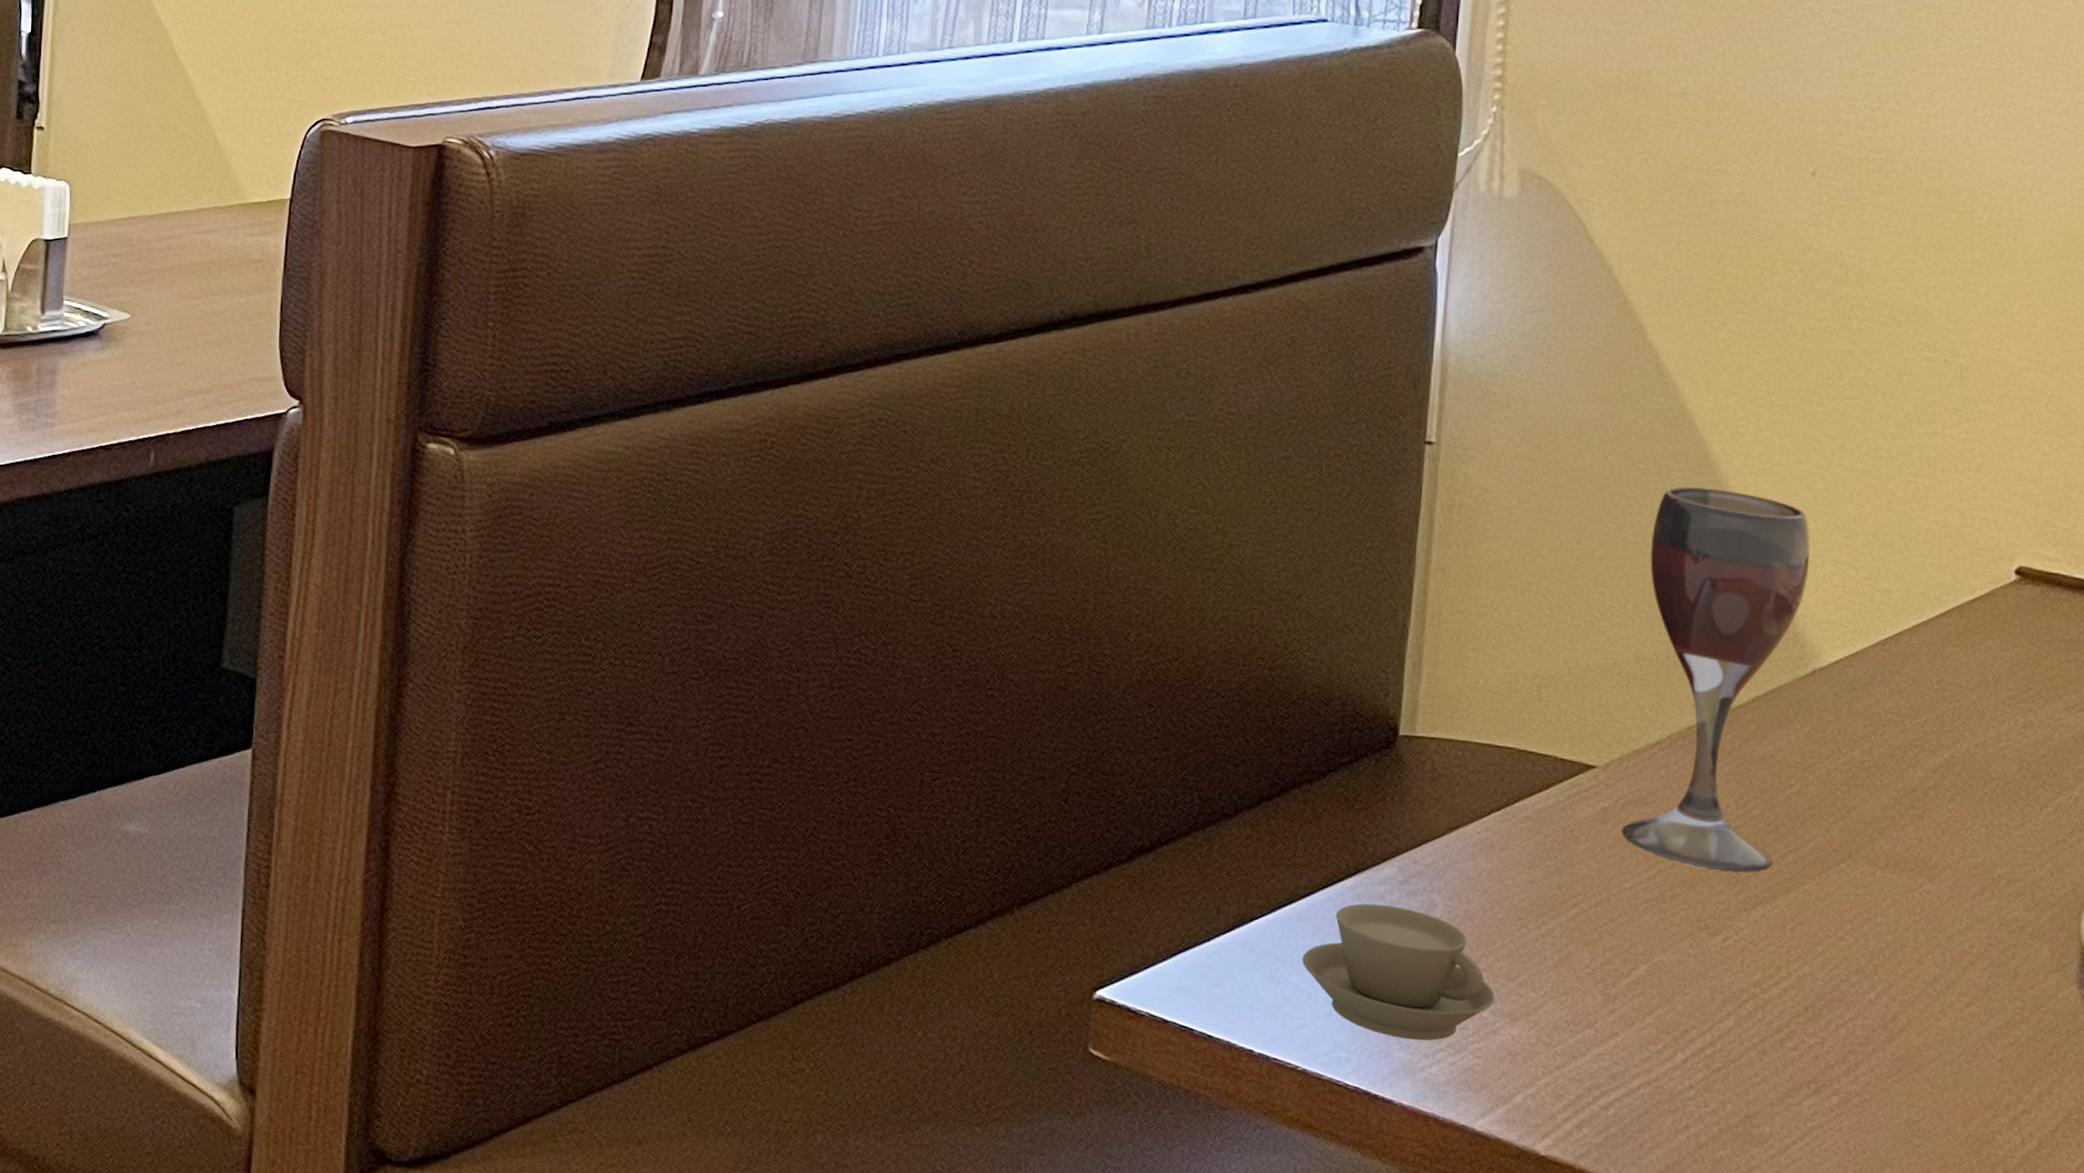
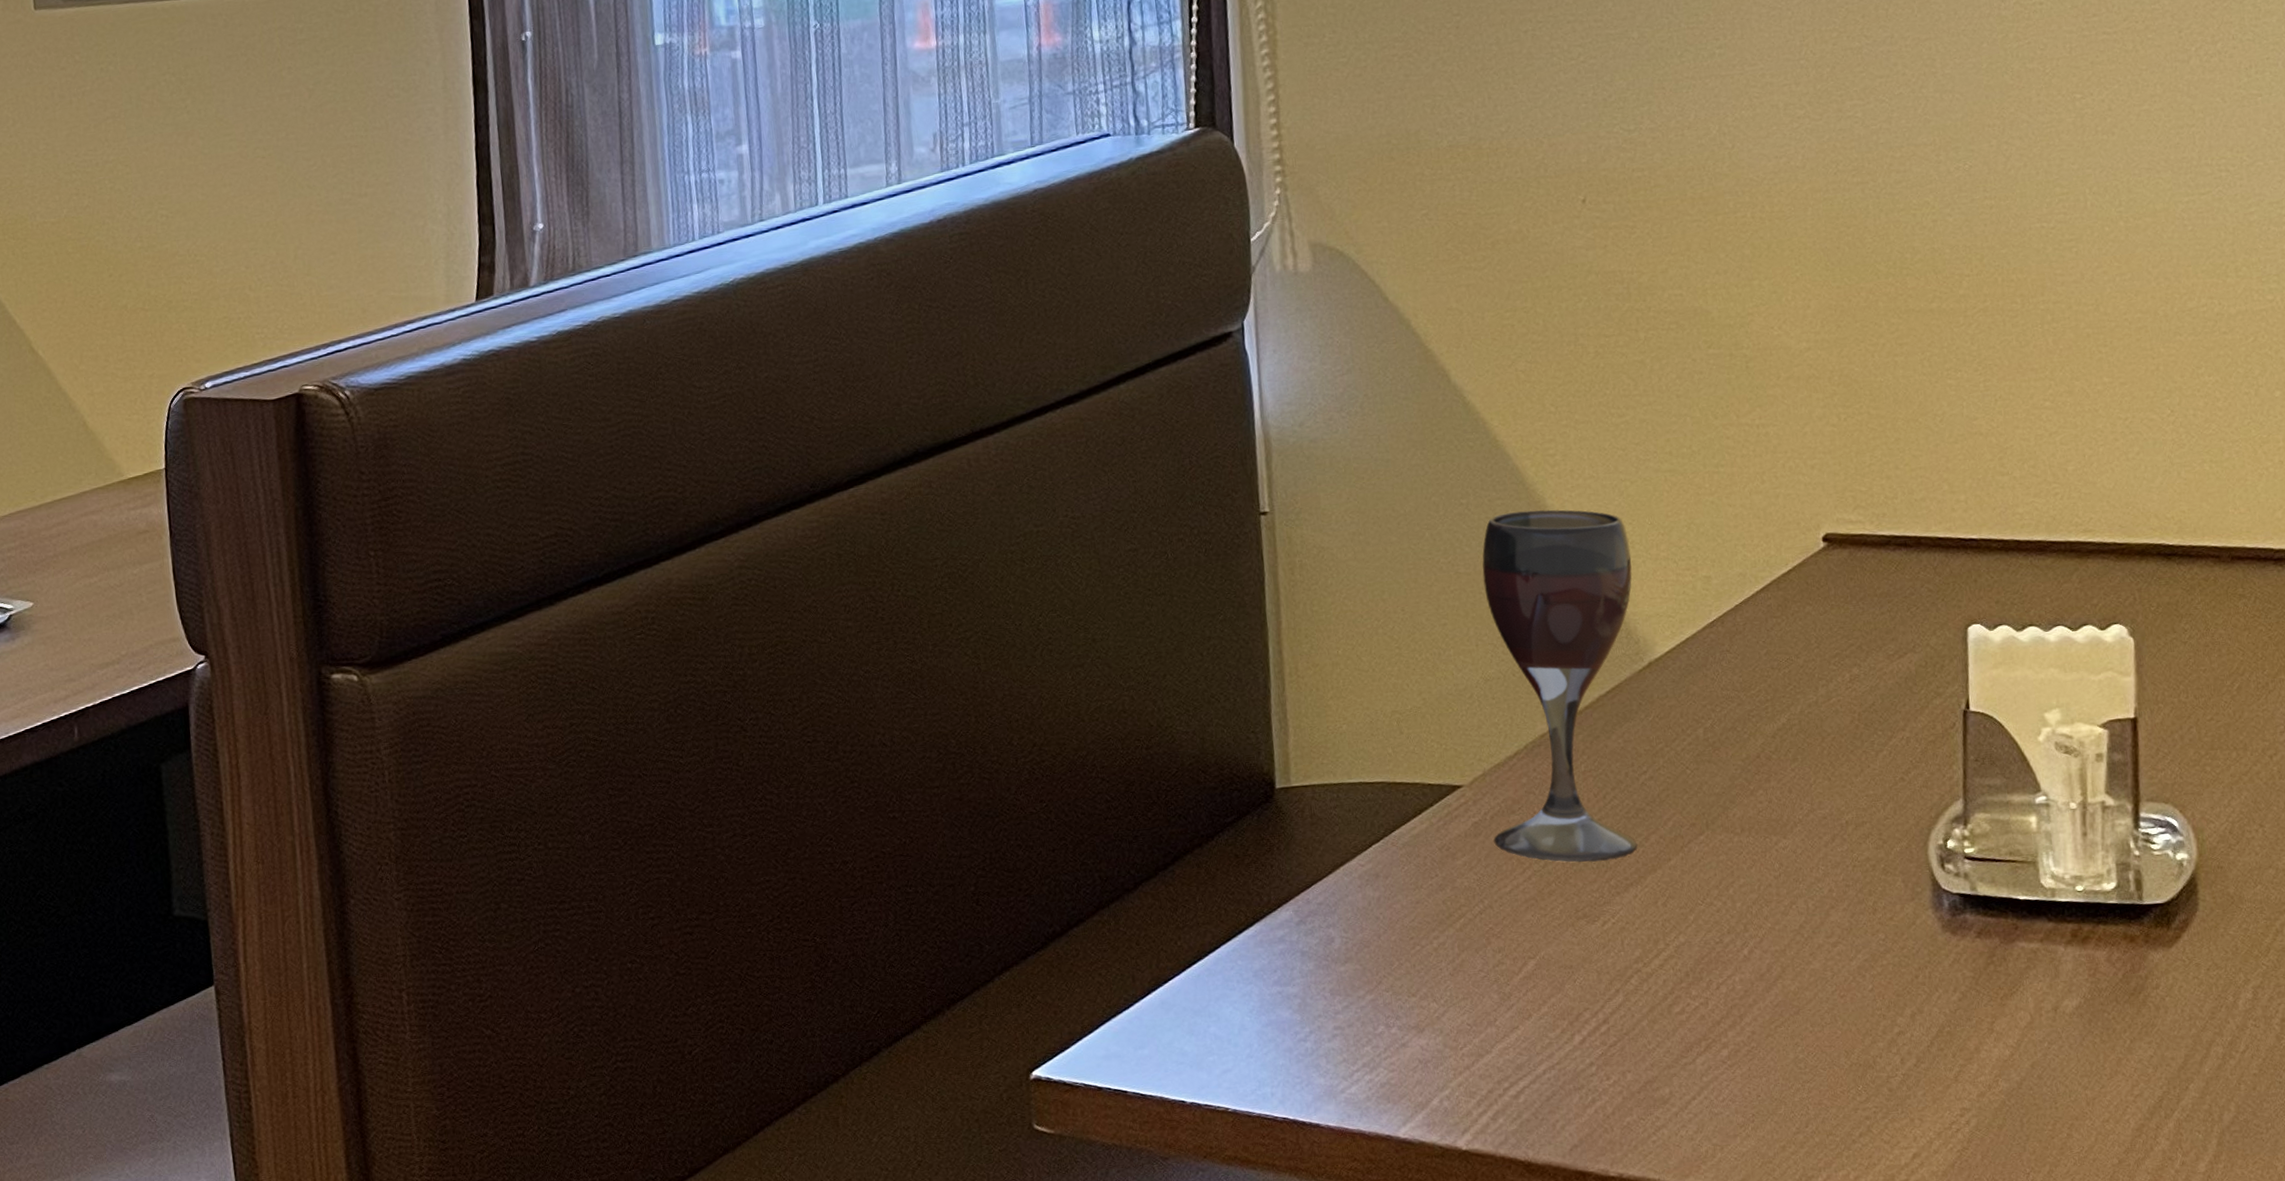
cup: present [1302,903,1495,1041] -> none [1217,946,1400,1066]

